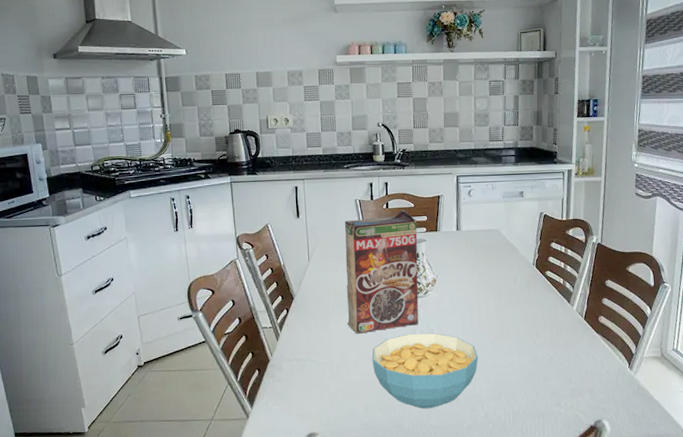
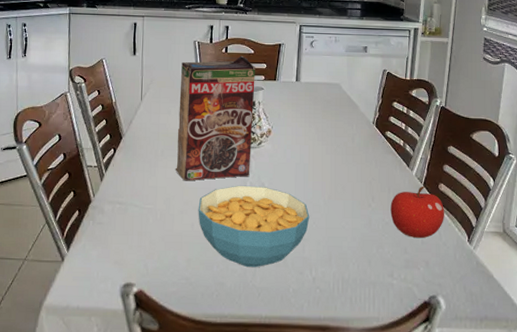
fruit: none [554,320,606,369] -> present [390,187,445,239]

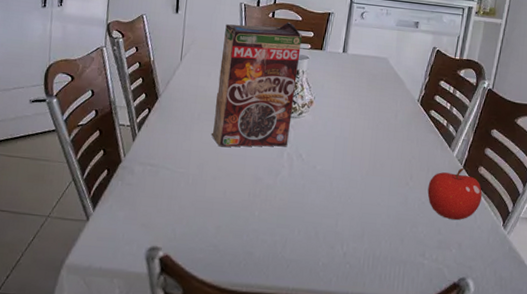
cereal bowl: present [198,185,310,268] -> none [231,154,346,240]

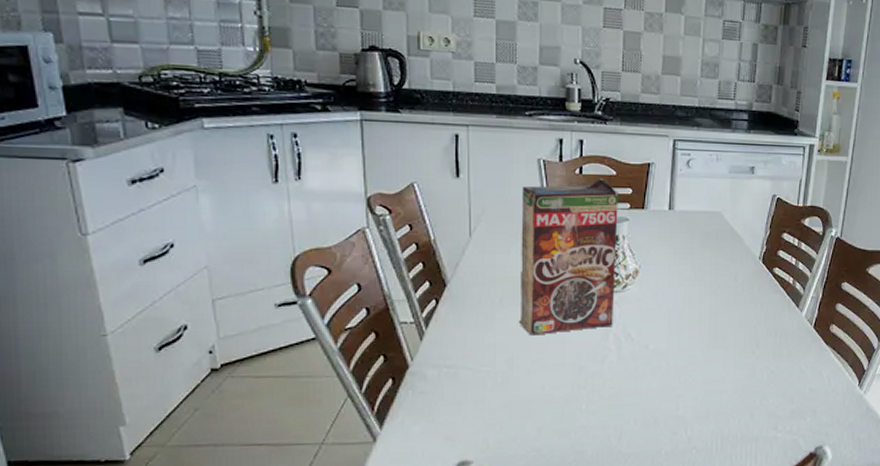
fruit: present [427,168,483,220] -> none [776,329,836,386]

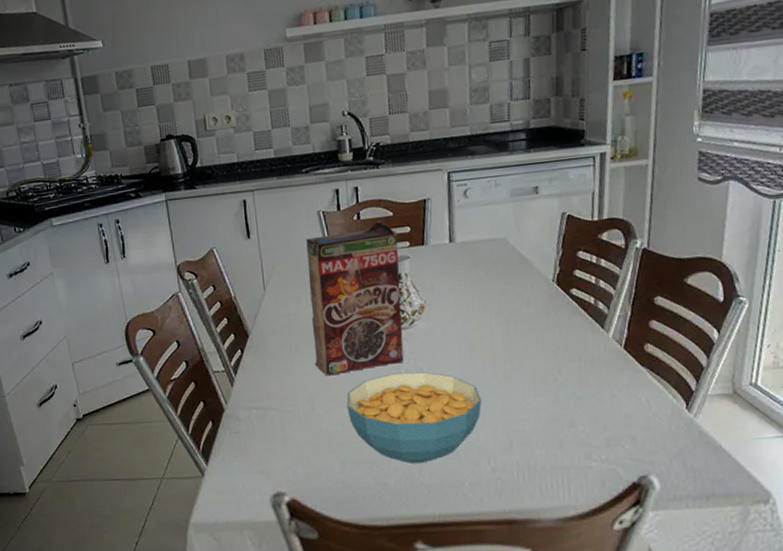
cereal bowl: none [549,337,685,432] -> present [346,372,482,464]

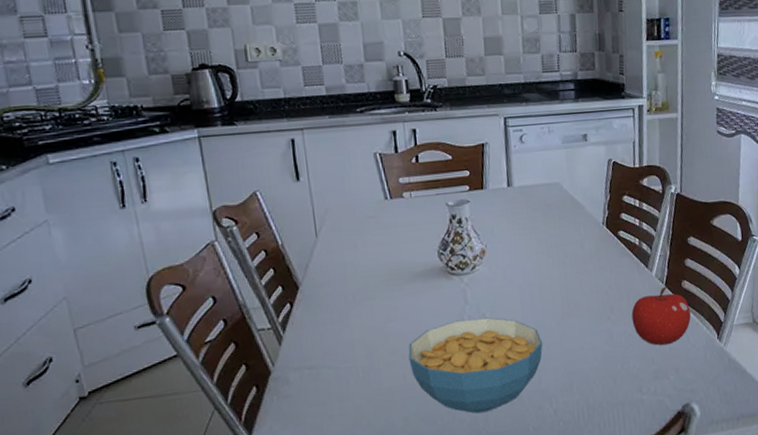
cereal box: present [306,220,404,376] -> none [362,163,466,327]
fruit: none [582,350,655,412] -> present [631,287,691,346]

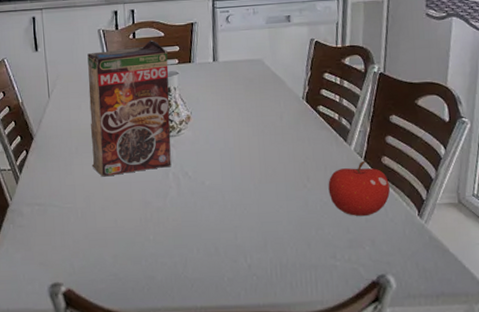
cereal box: none [362,163,466,327] -> present [87,39,172,177]
cereal bowl: present [408,317,543,414] -> none [119,176,240,260]

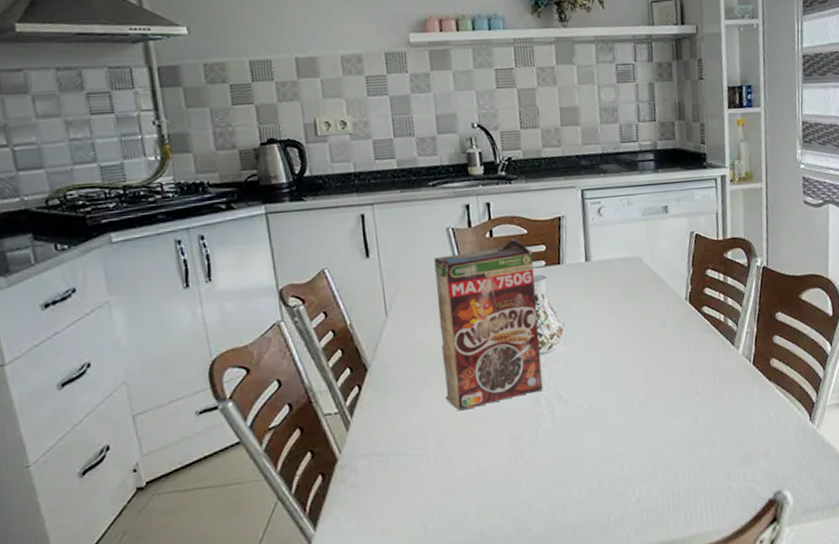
fruit: present [328,161,391,217] -> none [717,365,781,428]

